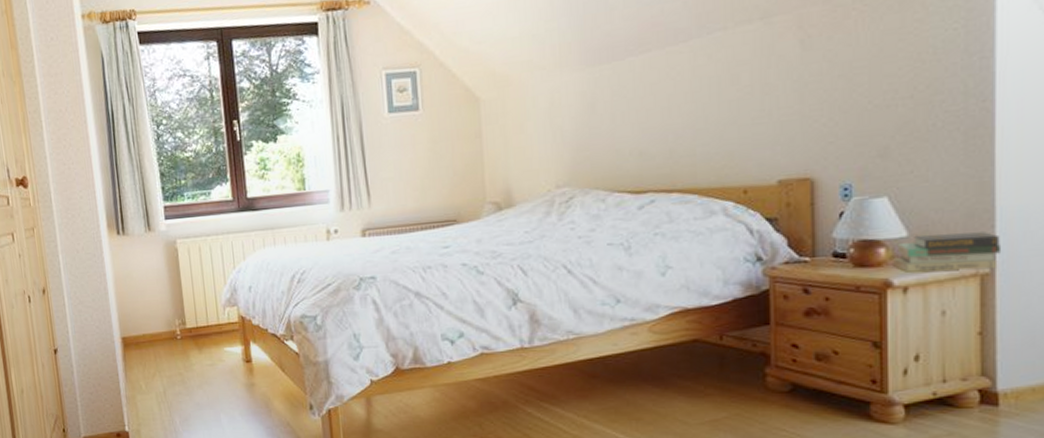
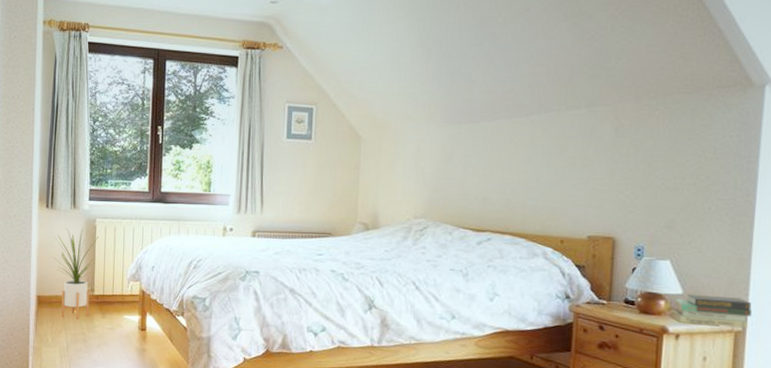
house plant: none [131,252,184,359] -> present [54,227,99,319]

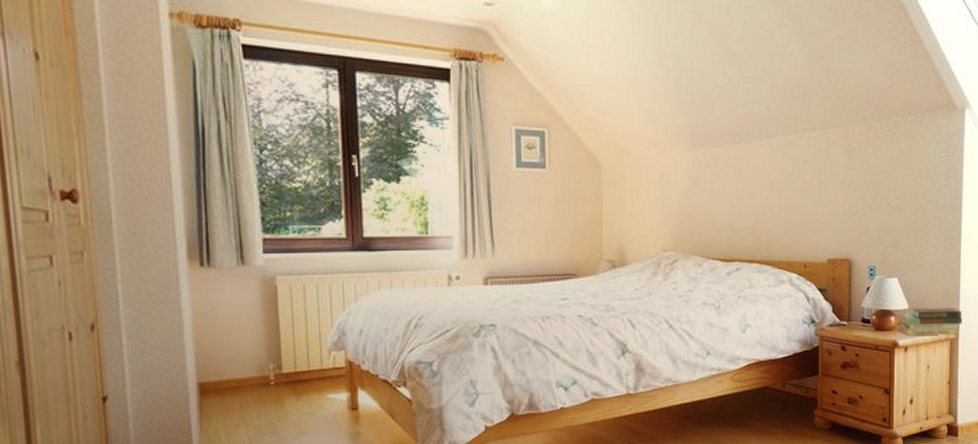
house plant: present [54,227,99,319] -> none [216,289,283,407]

